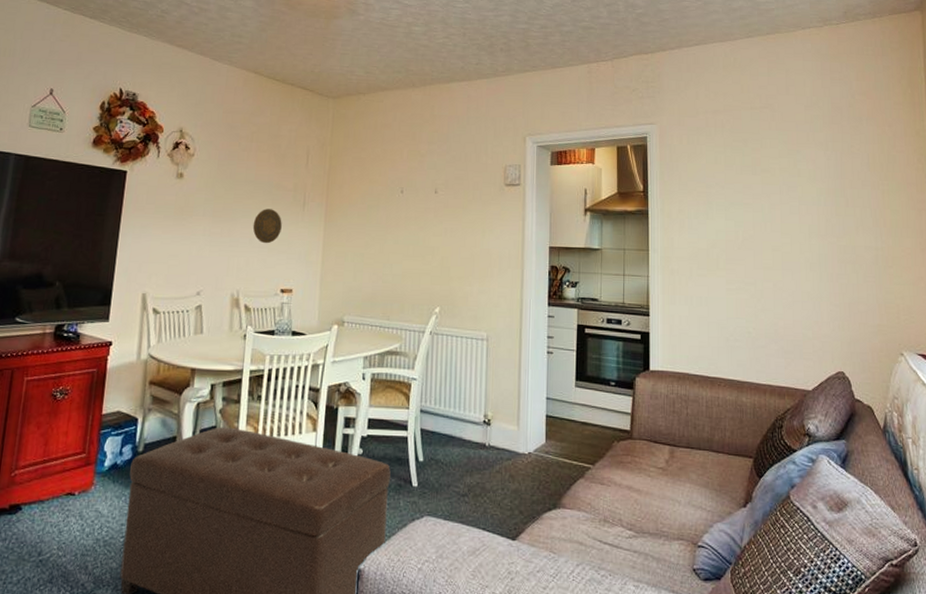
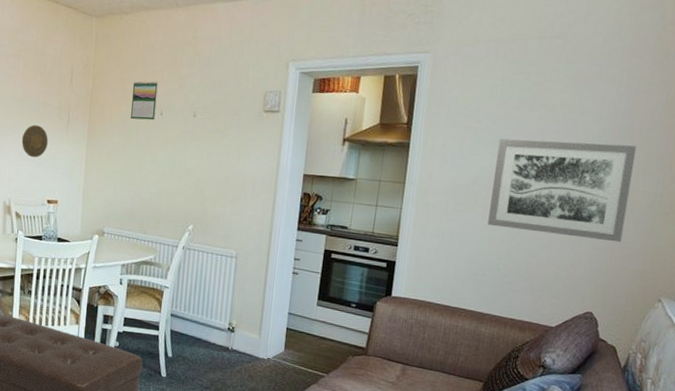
calendar: none [370,159,398,199] -> present [131,81,158,121]
wall art: none [729,202,856,298] -> present [488,138,637,243]

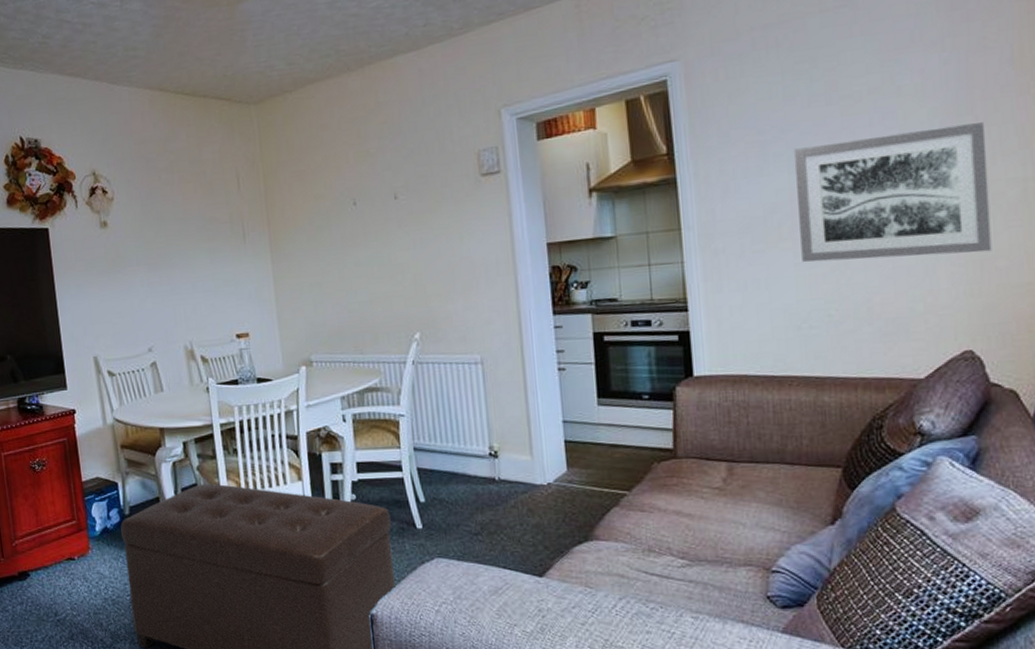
decorative plate: present [21,125,48,158] -> none [192,246,225,287]
calendar: present [131,81,158,121] -> none [313,166,348,217]

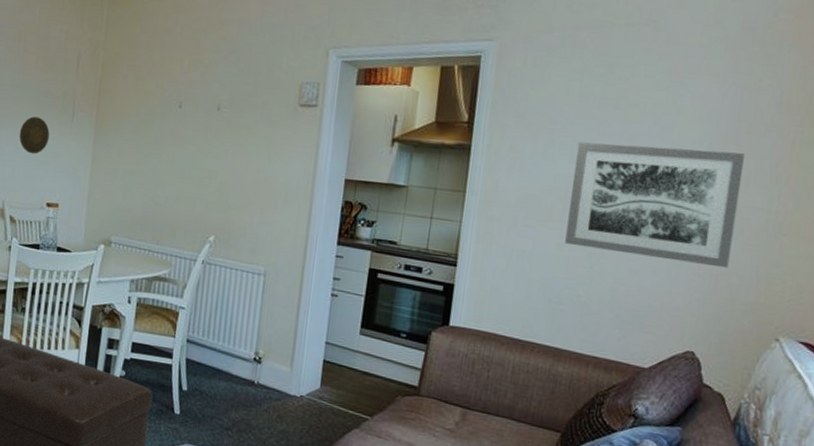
decorative plate: none [192,246,225,287] -> present [19,116,50,155]

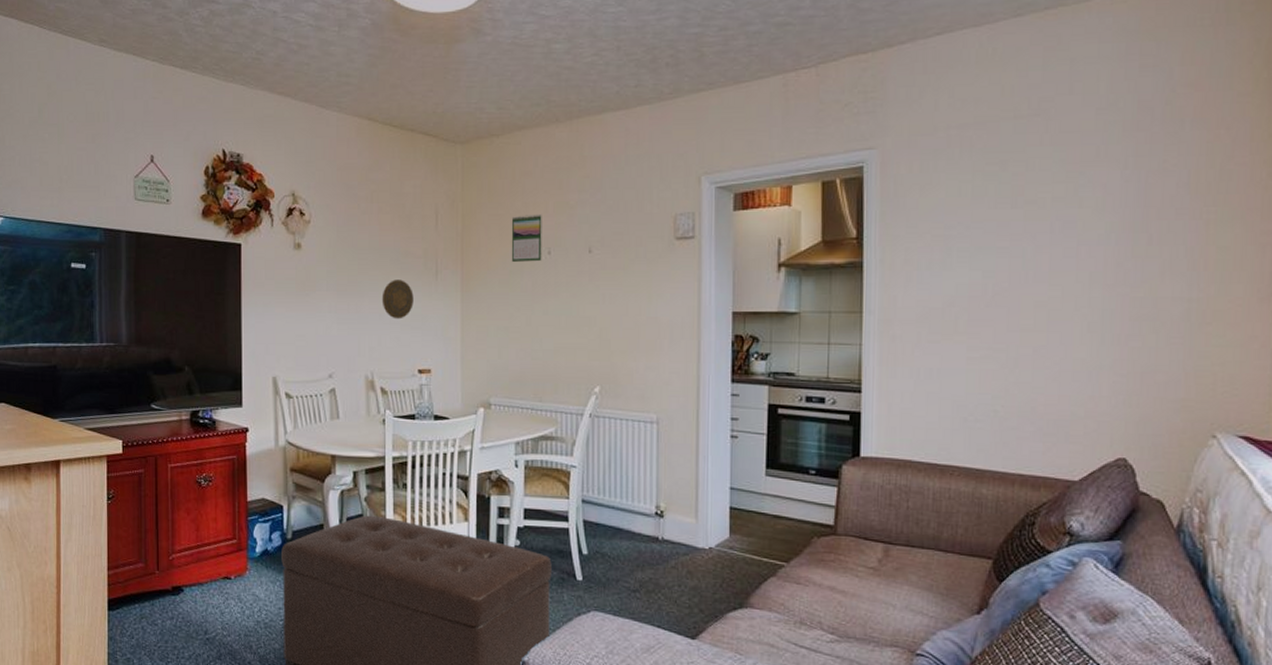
calendar: none [145,68,177,114] -> present [511,215,542,262]
wall art: present [565,142,746,269] -> none [974,240,1158,365]

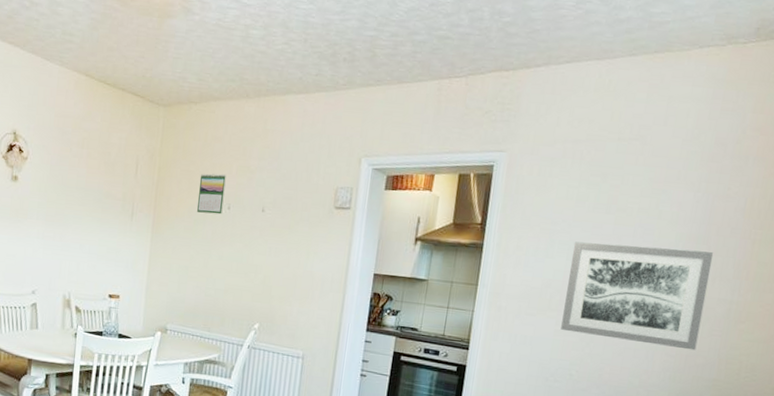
decorative plate: present [381,280,414,319] -> none [83,216,111,251]
wall art: none [974,240,1158,365] -> present [561,241,714,351]

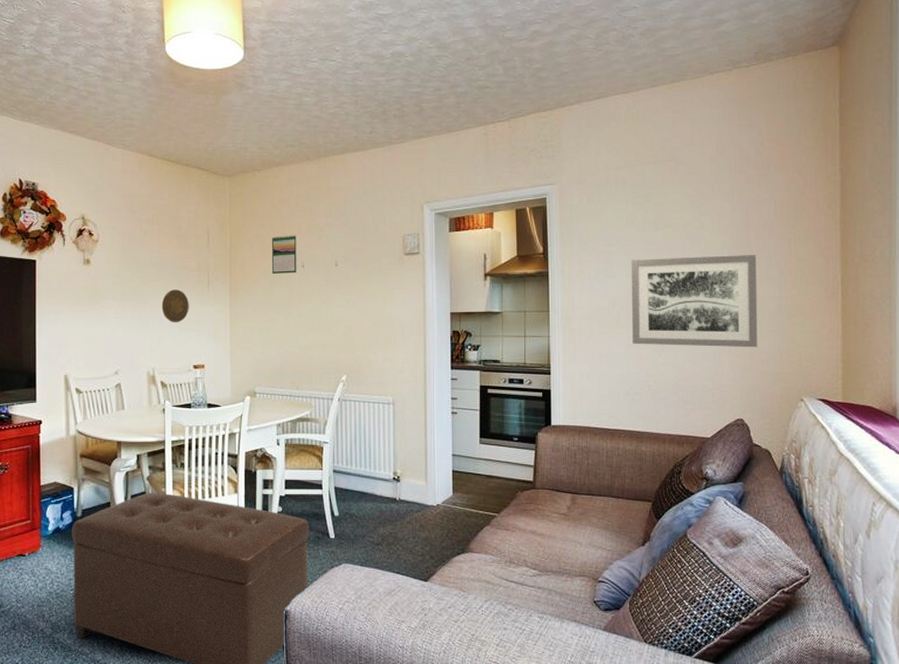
decorative plate: none [83,216,111,251] -> present [161,289,189,323]

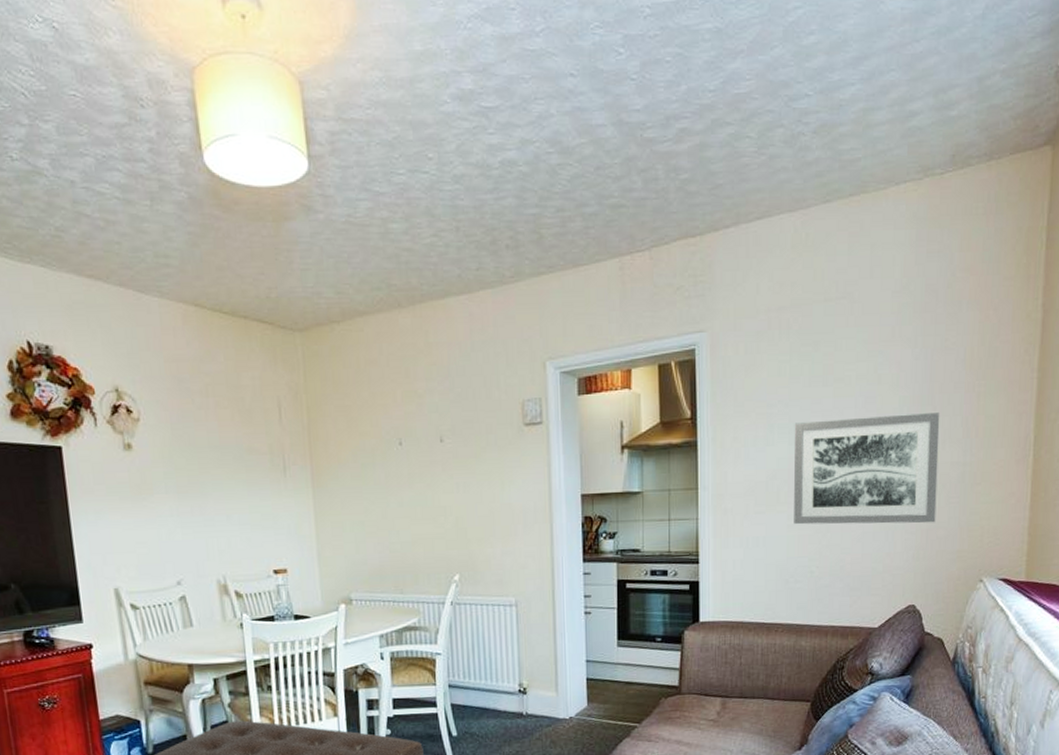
decorative plate: present [161,289,189,323] -> none [227,478,263,520]
calendar: present [271,235,297,274] -> none [359,405,393,454]

